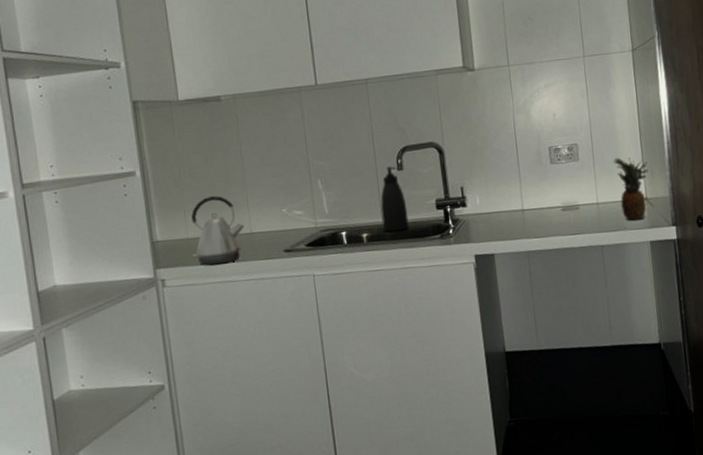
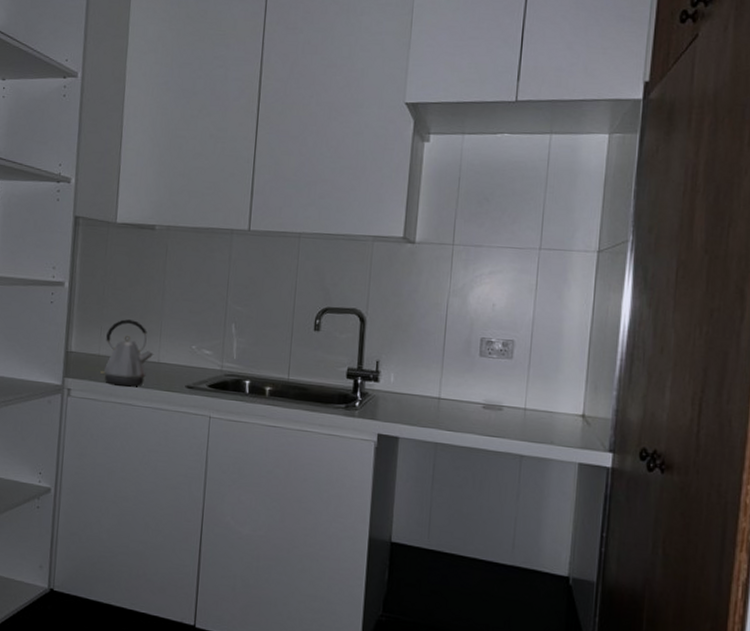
soap dispenser: present [380,166,409,233] -> none [288,325,317,393]
fruit: present [613,157,649,221] -> none [551,364,594,437]

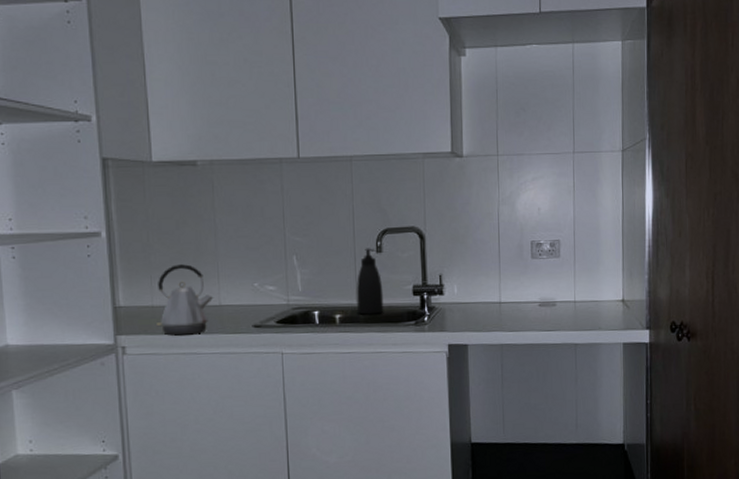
soap dispenser: none [288,325,317,393] -> present [357,248,384,316]

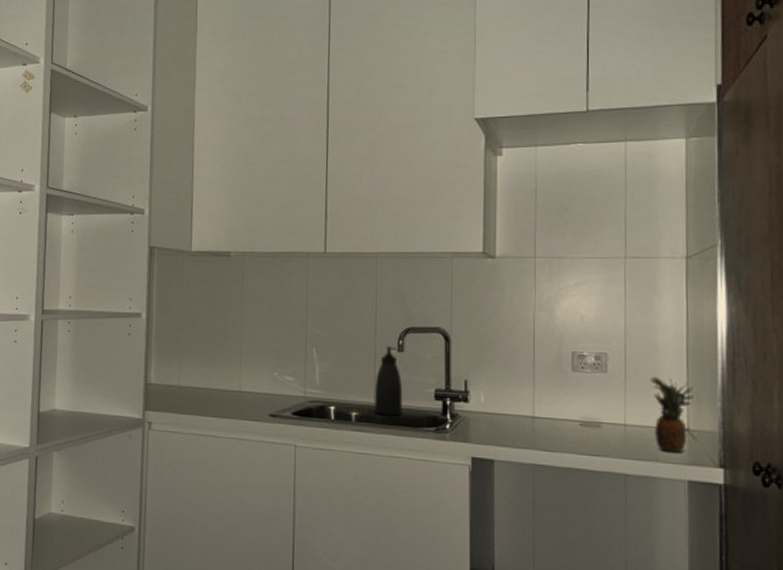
kettle: present [157,264,214,337] -> none [181,348,235,419]
fruit: none [593,257,629,321] -> present [649,376,695,453]

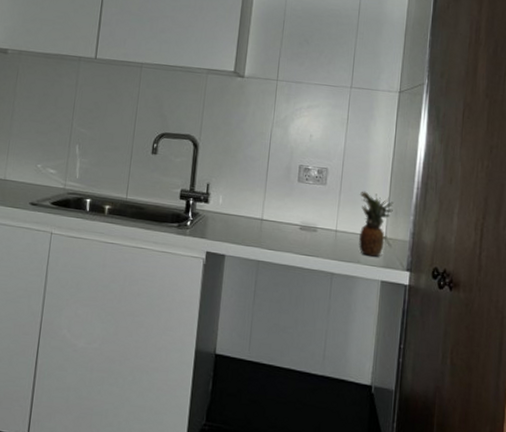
soap dispenser: present [375,346,403,417] -> none [126,148,153,212]

